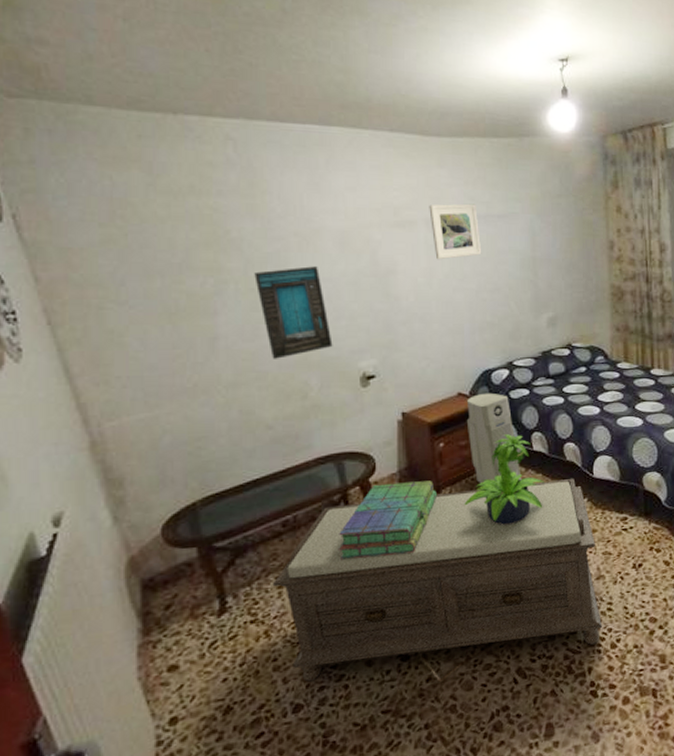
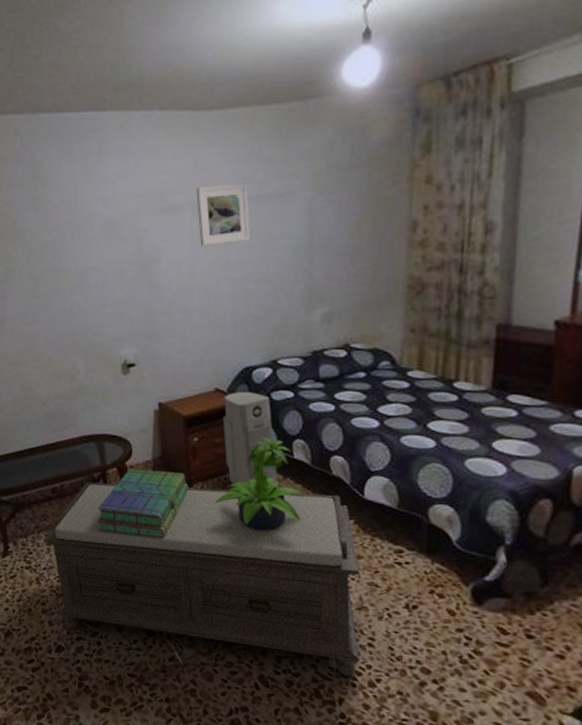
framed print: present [254,266,333,359] -> none [35,255,99,342]

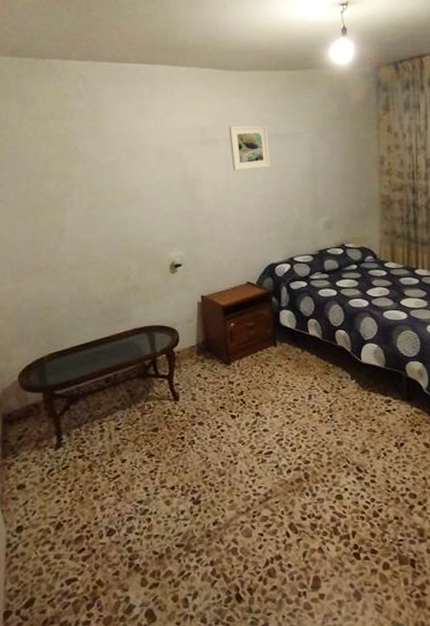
bench: present [43,481,361,677] -> none [96,362,367,512]
stack of books: present [96,468,188,539] -> none [147,354,227,413]
potted plant: present [215,437,304,532] -> none [249,319,318,397]
air purifier: present [222,391,278,489] -> none [253,283,298,360]

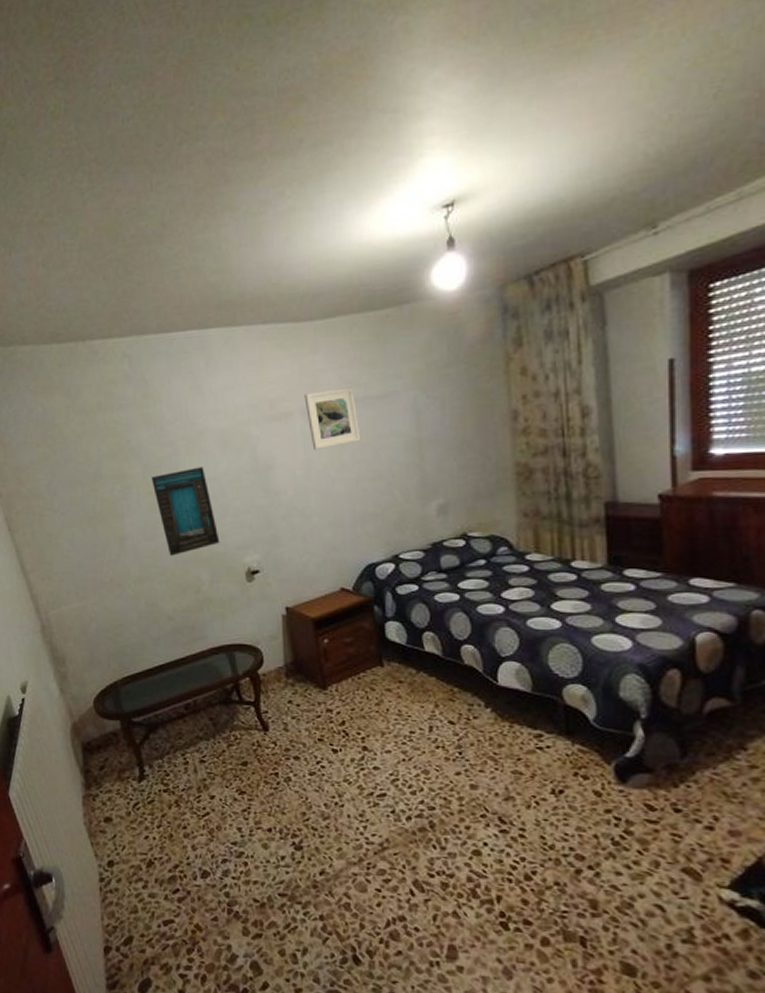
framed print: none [94,175,150,248] -> present [151,467,220,556]

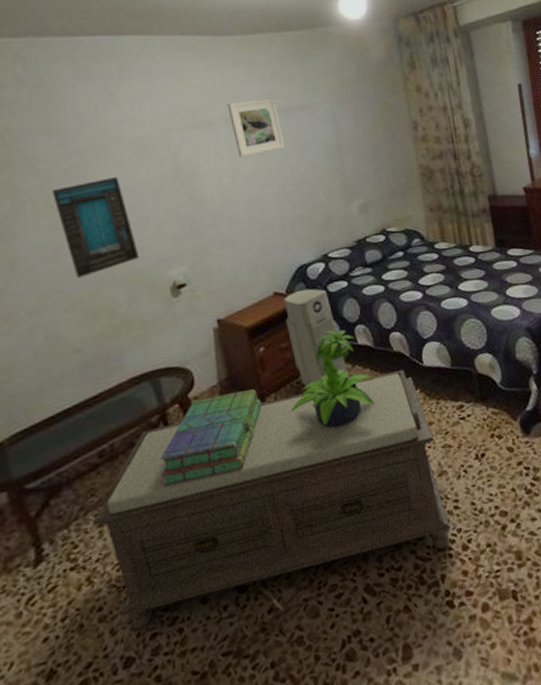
bench: none [179,685,514,872] -> present [91,370,452,631]
stack of books: none [232,676,323,746] -> present [160,389,262,487]
air purifier: none [350,588,413,684] -> present [284,288,349,387]
potted plant: none [351,633,439,728] -> present [291,330,375,429]

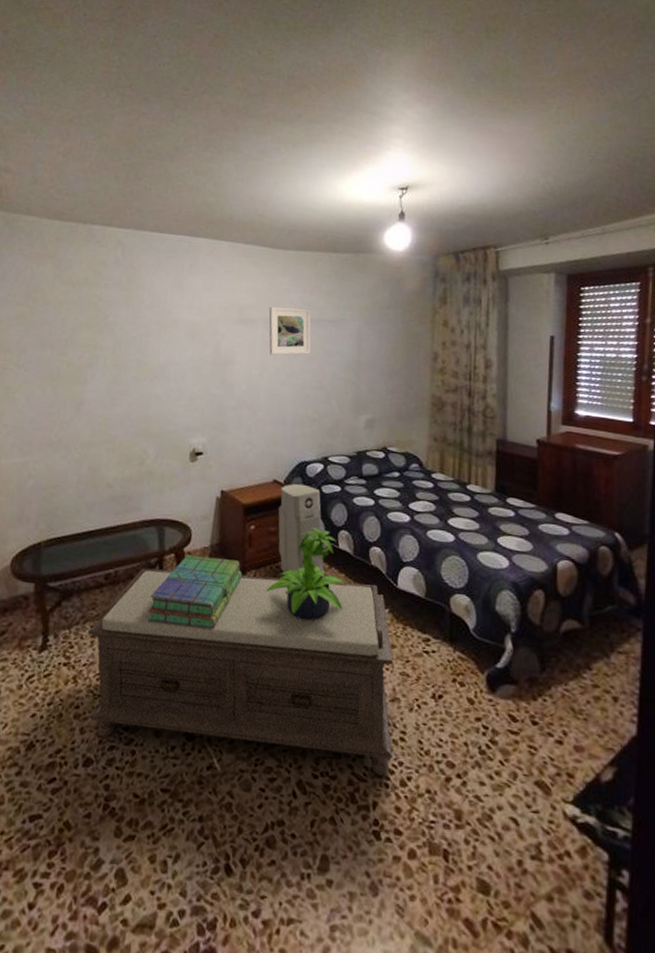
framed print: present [52,177,139,278] -> none [119,350,172,427]

